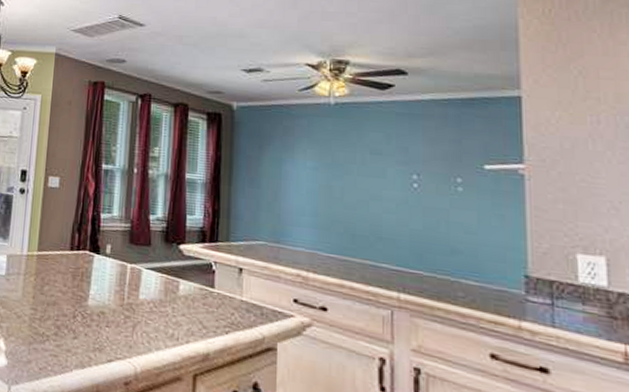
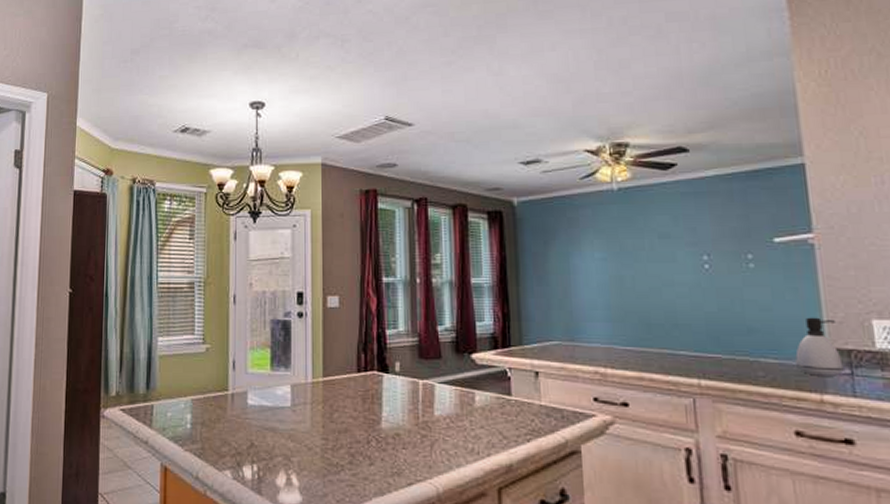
soap dispenser: none [496,244,545,305] -> present [795,317,844,376]

